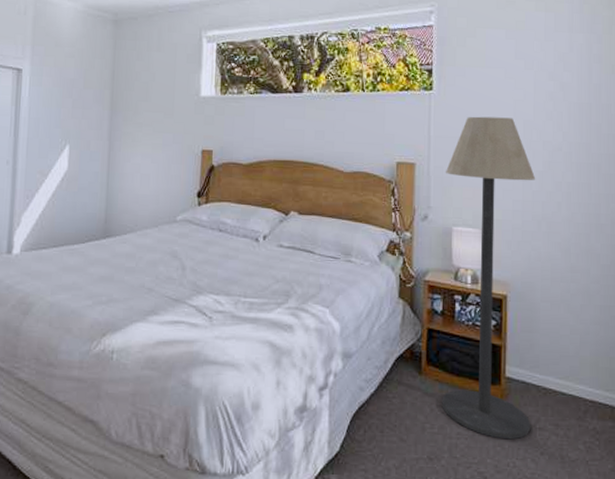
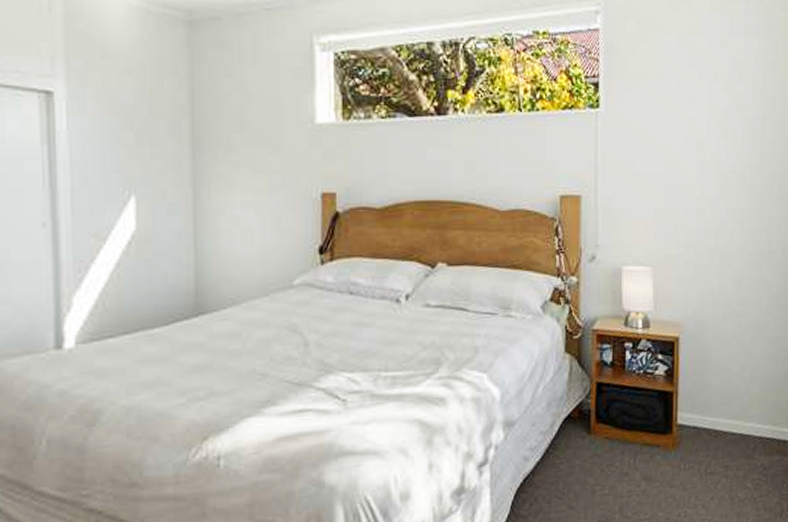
floor lamp: present [442,116,536,440] -> none [612,137,709,490]

